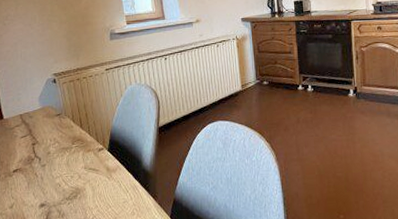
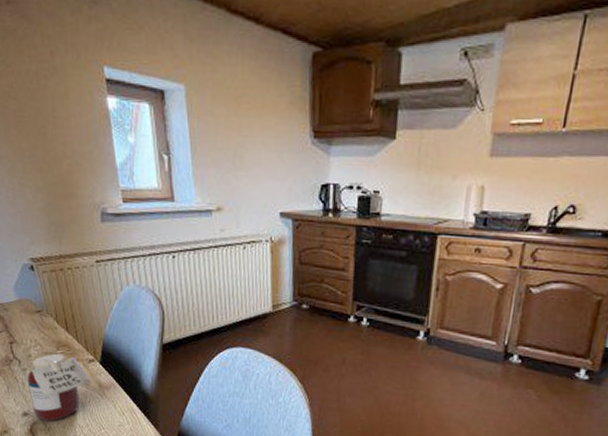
jar: none [45,147,100,209] -> present [27,353,91,421]

